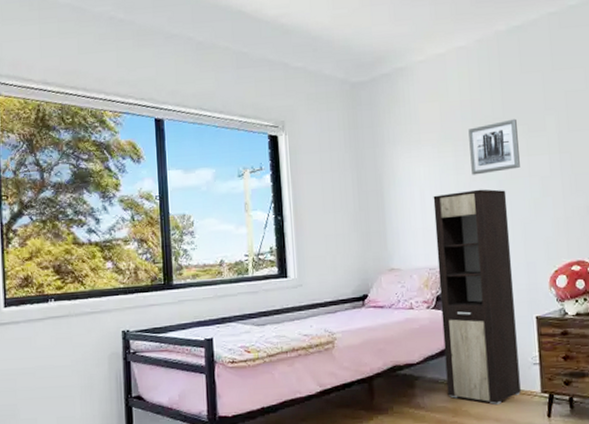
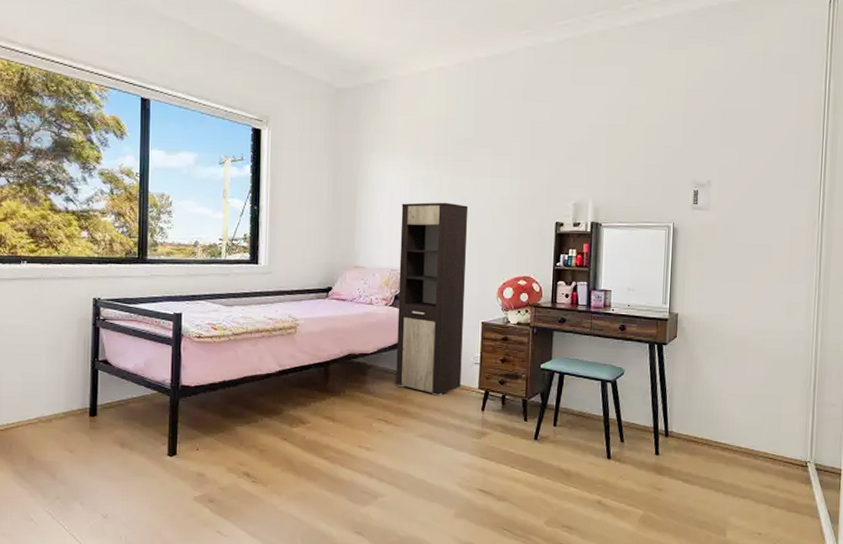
wall art: present [468,118,520,175] -> none [439,141,485,189]

